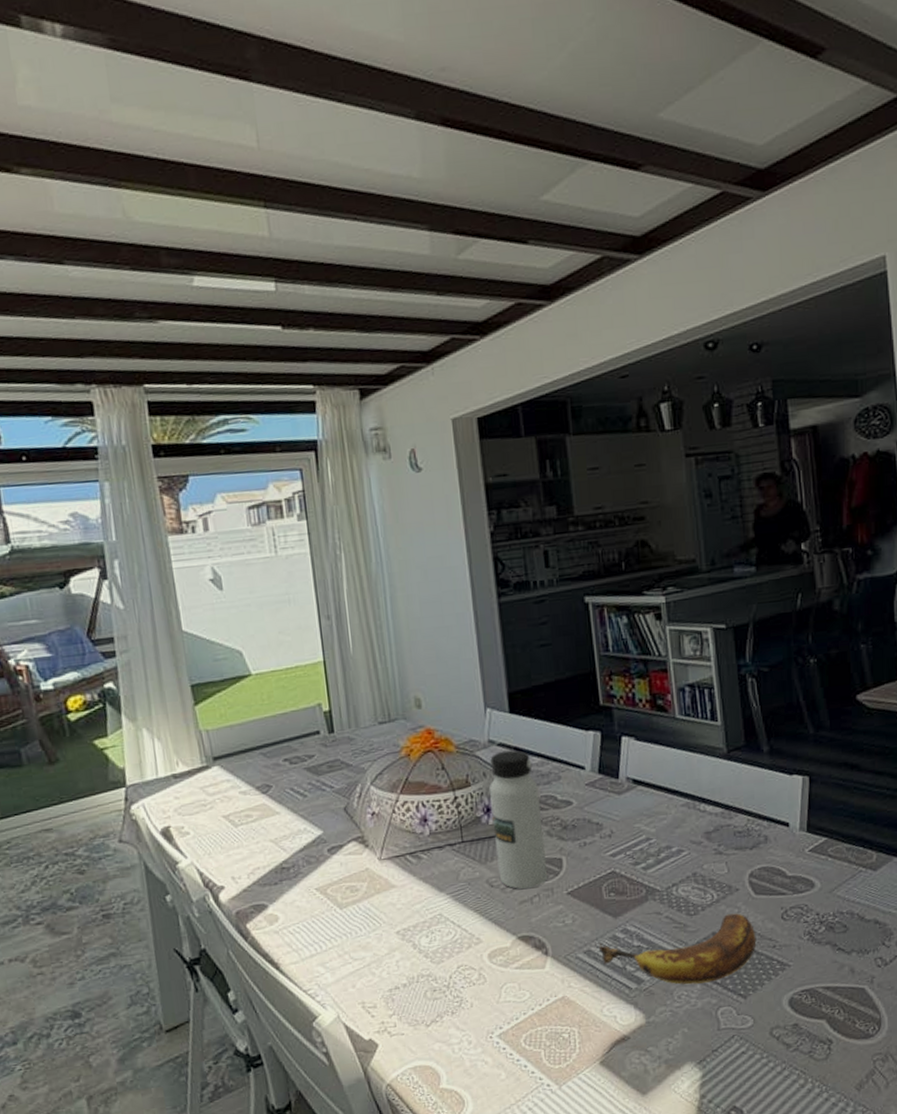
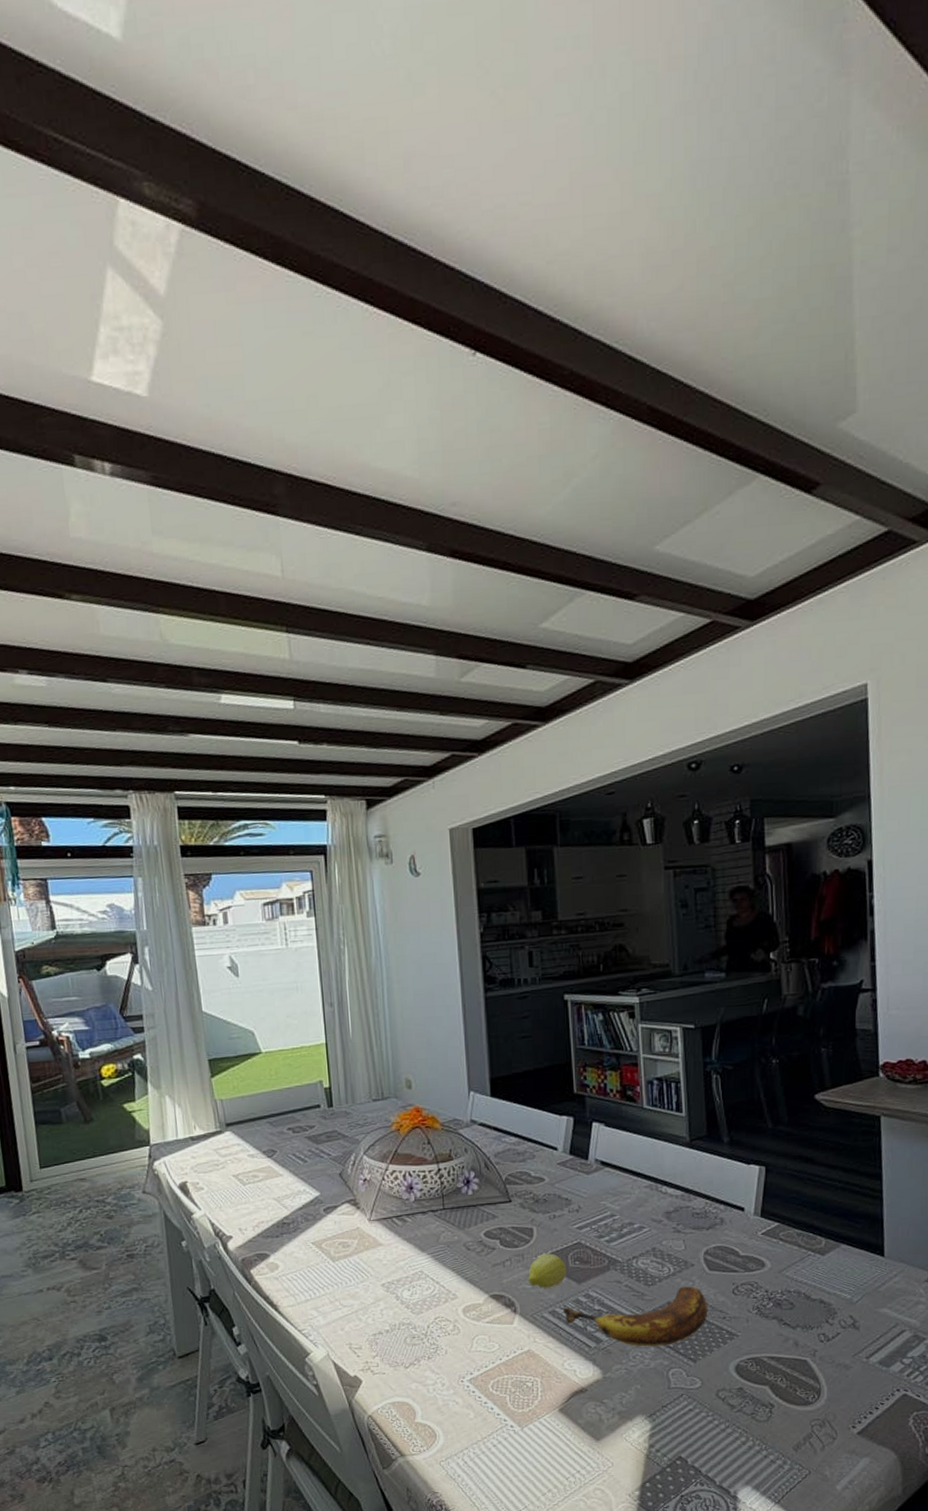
water bottle: present [489,750,548,890] -> none [470,1129,520,1254]
fruit: none [559,885,601,926] -> present [528,1253,566,1289]

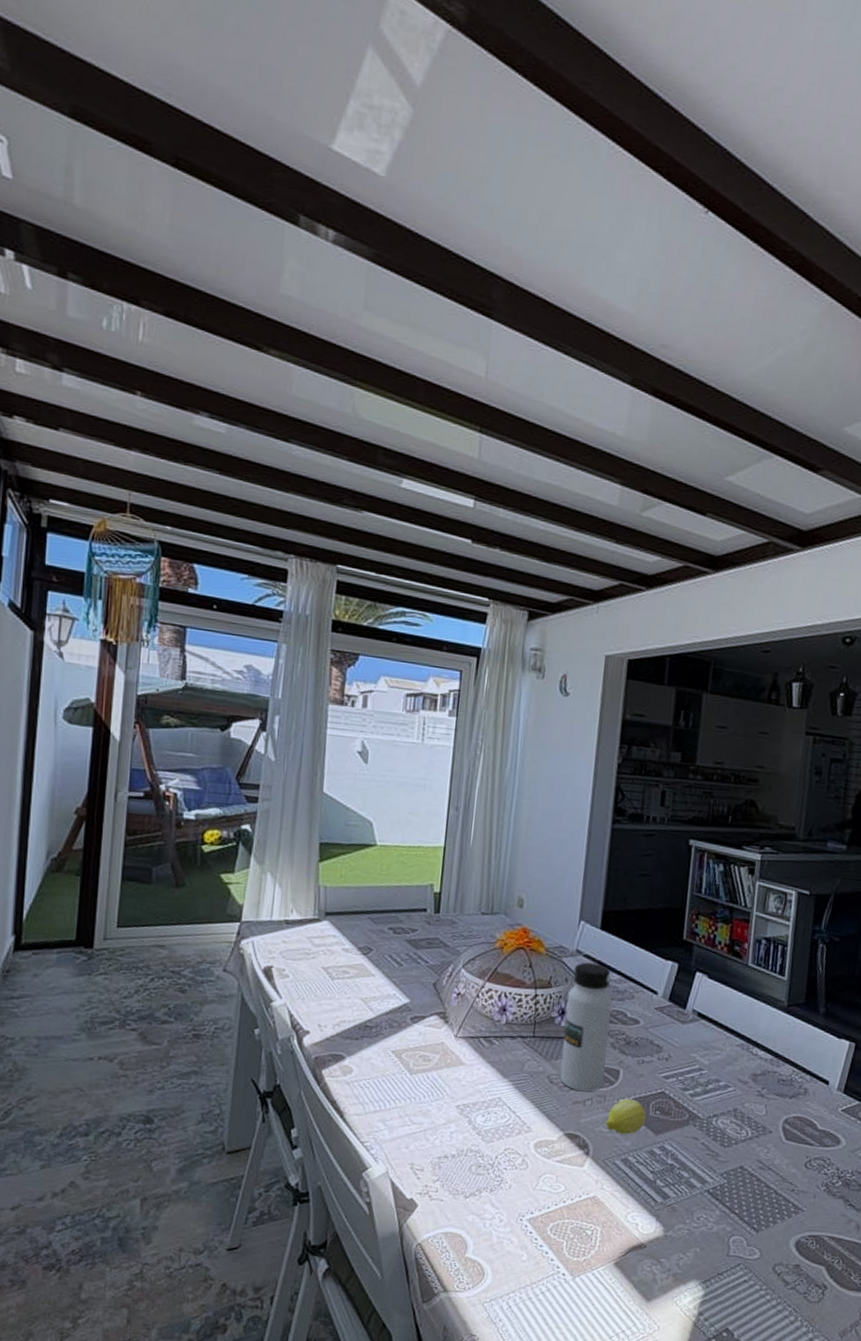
water bottle: none [470,1129,520,1254] -> present [559,962,613,1092]
banana: present [563,1286,708,1347] -> none [636,1152,779,1211]

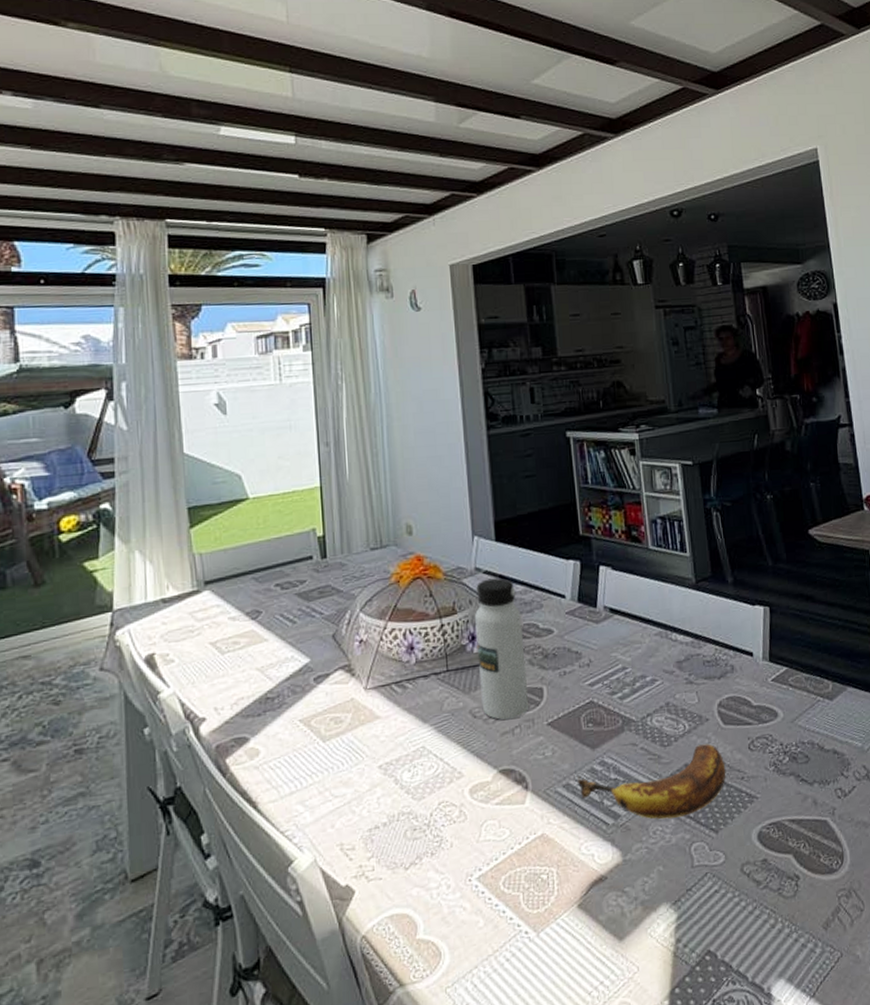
fruit: present [606,1098,647,1135] -> none [539,716,580,758]
banana: none [636,1152,779,1211] -> present [578,743,726,819]

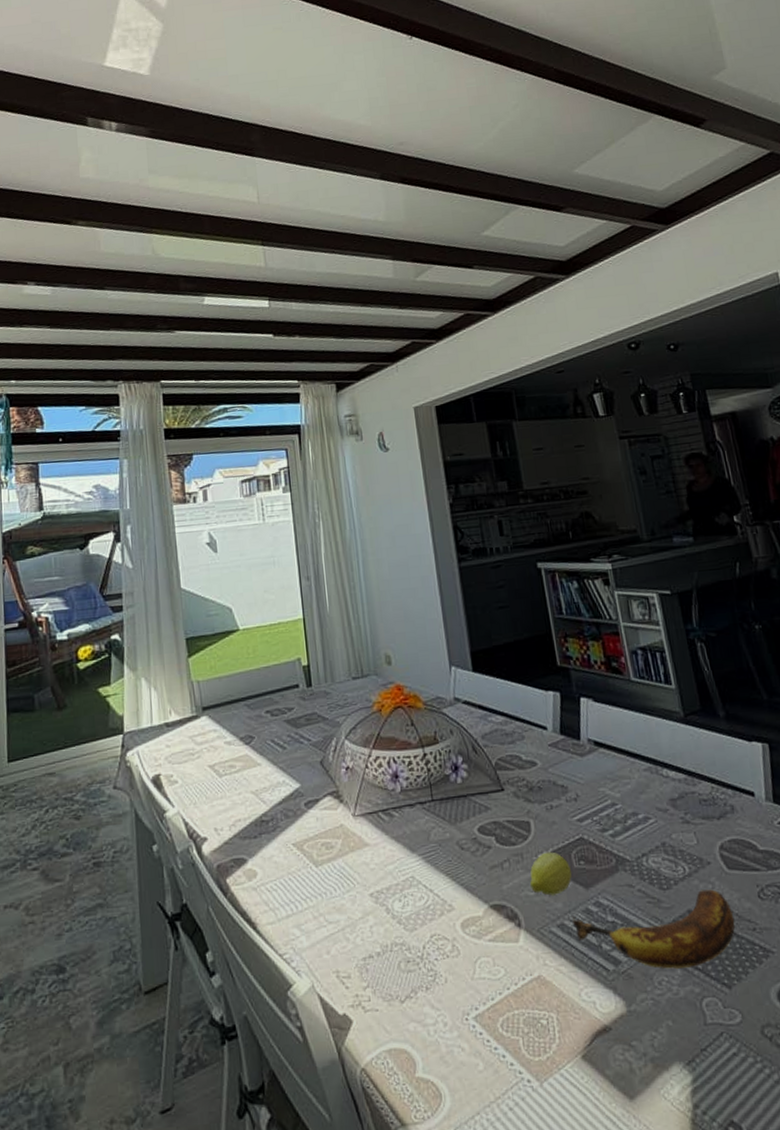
water bottle: present [475,577,529,720] -> none [456,708,517,854]
fruit: none [539,716,580,758] -> present [530,852,572,896]

